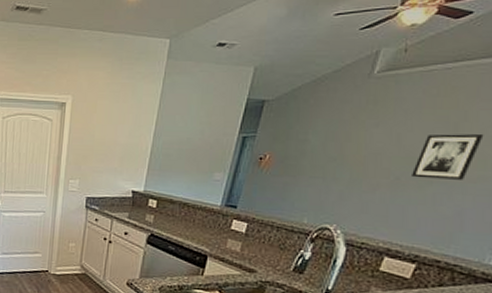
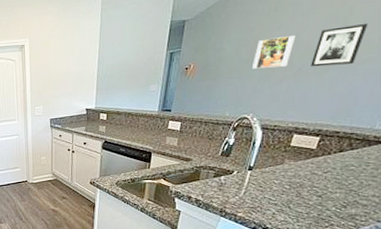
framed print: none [341,136,396,172] -> present [253,35,296,69]

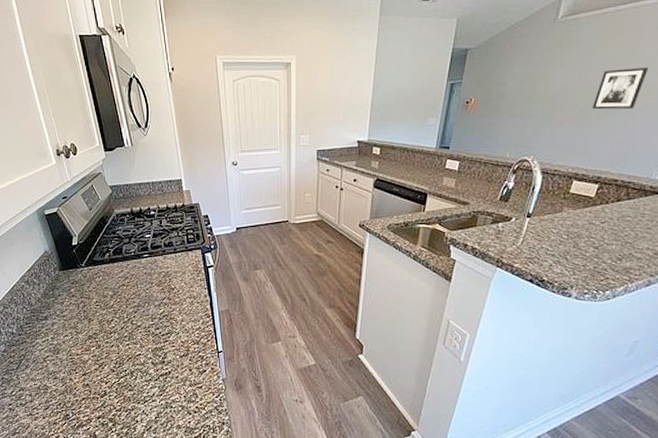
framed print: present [253,35,296,69] -> none [535,74,579,108]

